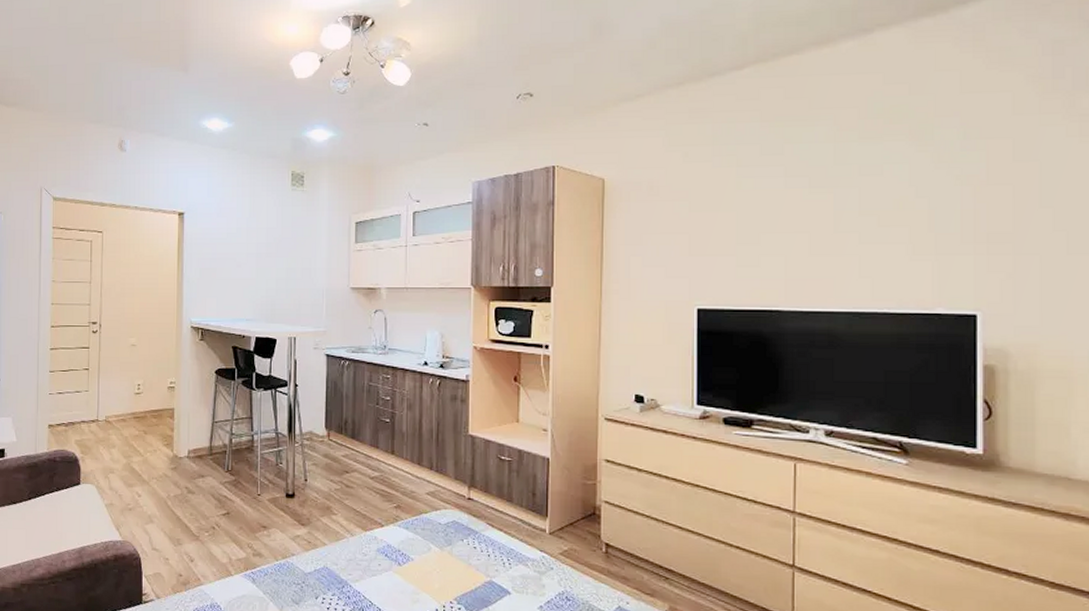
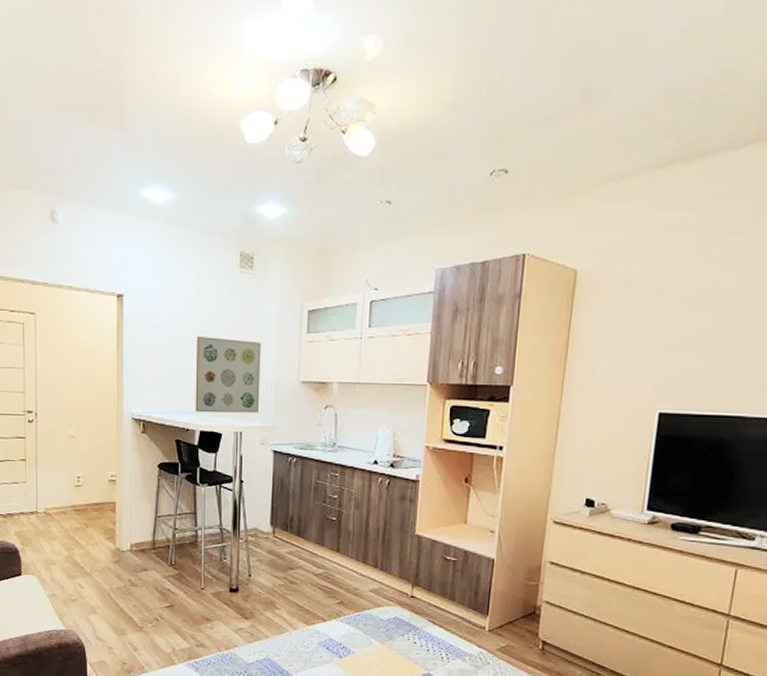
wall art: none [251,249,313,320] -> present [195,337,261,413]

